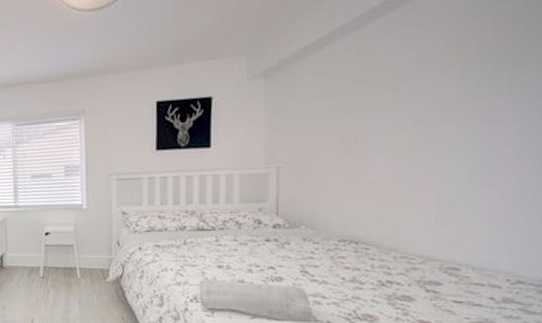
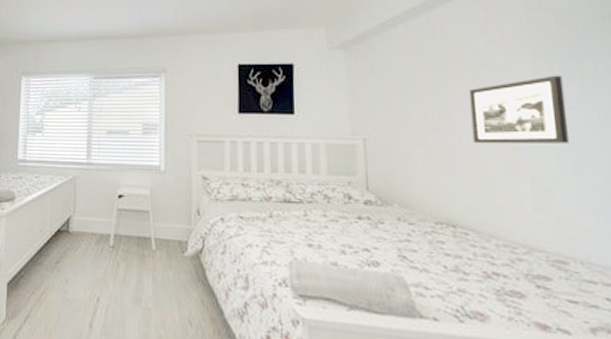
picture frame: none [386,89,489,165] -> present [468,75,569,144]

